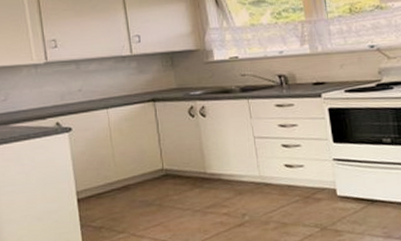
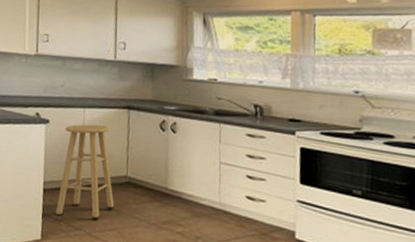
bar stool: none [90,122,155,224] -> present [55,124,115,220]

